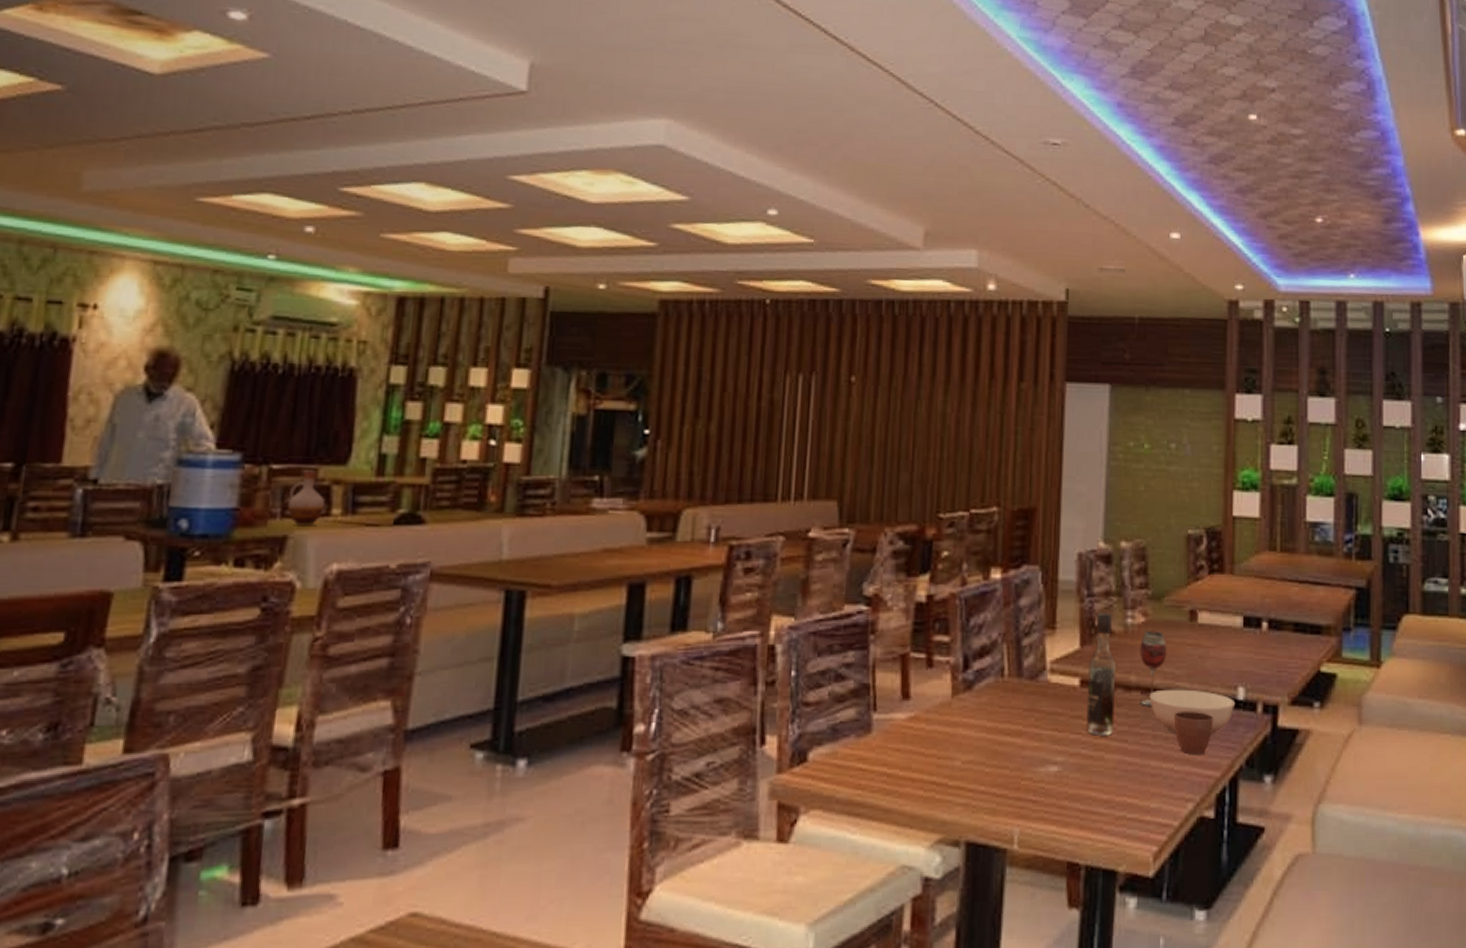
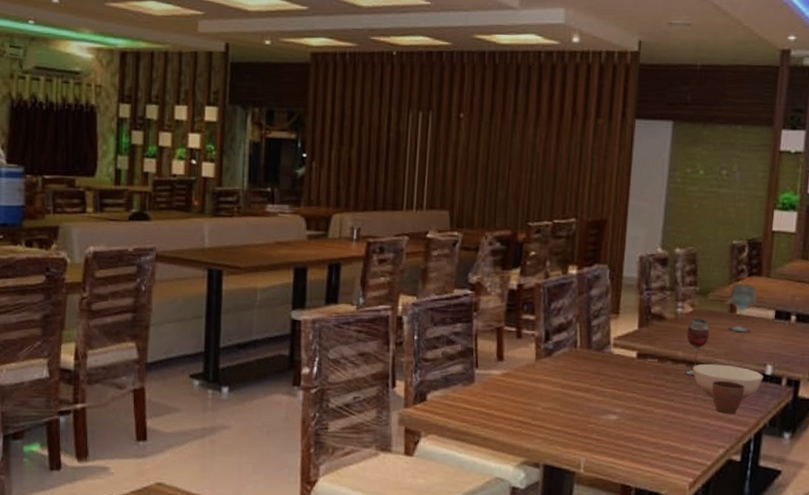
jug: present [288,470,326,526] -> none [58,180,82,220]
bottle: present [1086,612,1116,736] -> none [640,303,667,396]
wine glass: none [1187,585,1221,646] -> present [728,284,757,333]

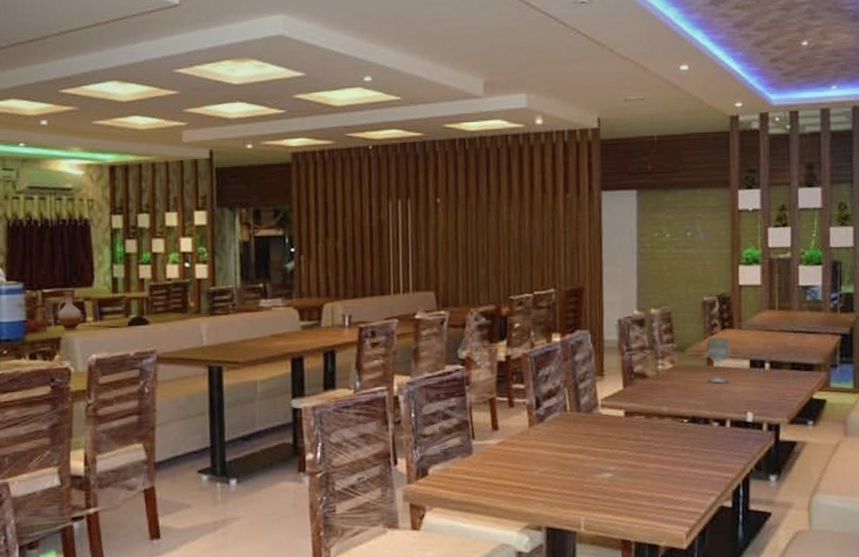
jug: none [58,180,82,220] -> present [58,292,82,330]
wineglass: present [685,318,710,375] -> none [669,374,690,429]
bowl: present [692,363,764,400] -> none [678,415,746,448]
cup: present [711,380,746,414] -> none [697,430,730,463]

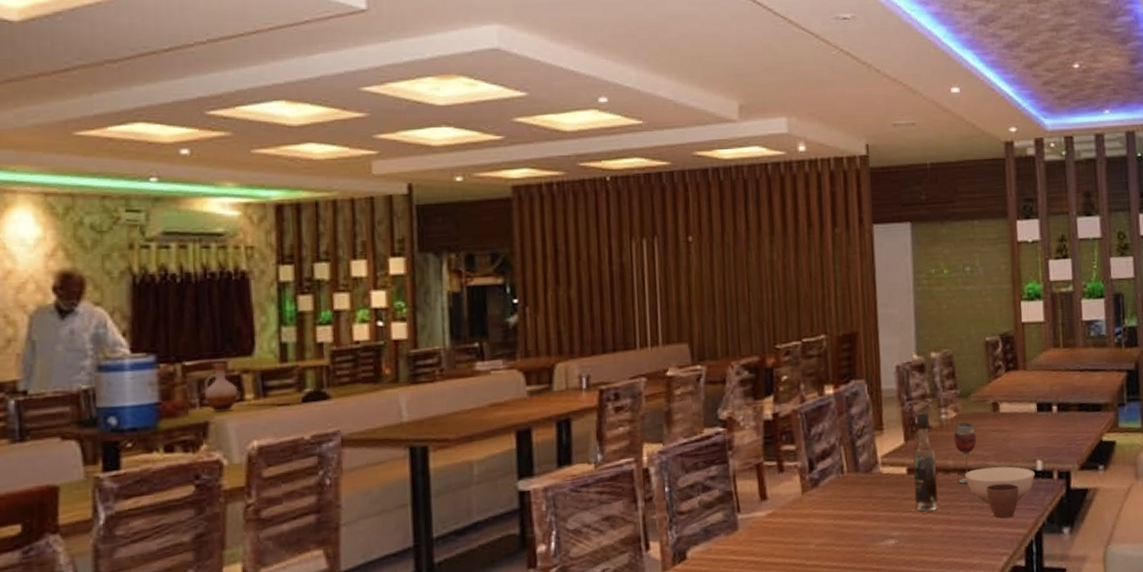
bottle: none [630,362,652,451] -> present [913,412,938,512]
wineglass: none [669,374,690,429] -> present [954,422,977,484]
bowl: none [678,415,746,448] -> present [965,466,1036,503]
cup: none [697,430,730,463] -> present [986,483,1020,518]
wine glass: present [705,337,732,384] -> none [990,380,1018,431]

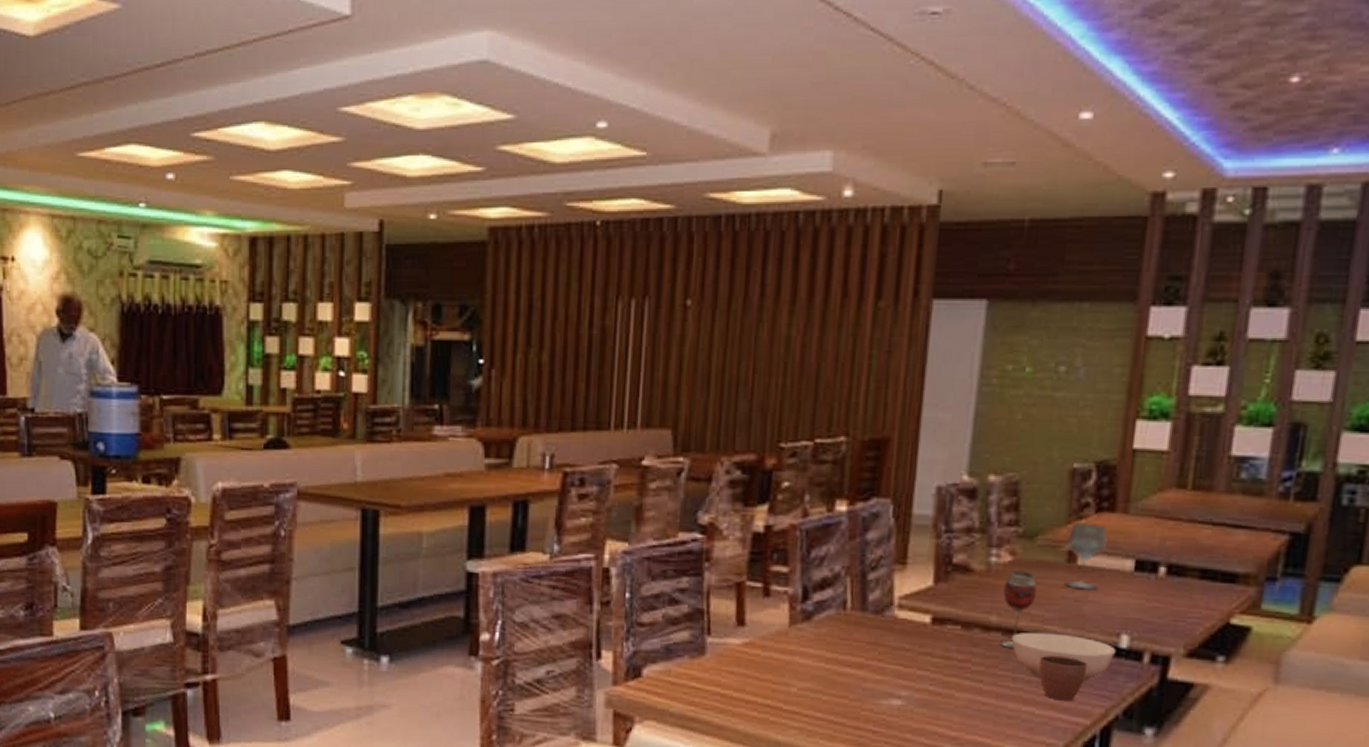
jug: present [205,363,239,413] -> none [179,400,208,450]
bottle: present [913,412,938,512] -> none [935,549,975,675]
wine glass: none [990,380,1018,431] -> present [1065,523,1108,590]

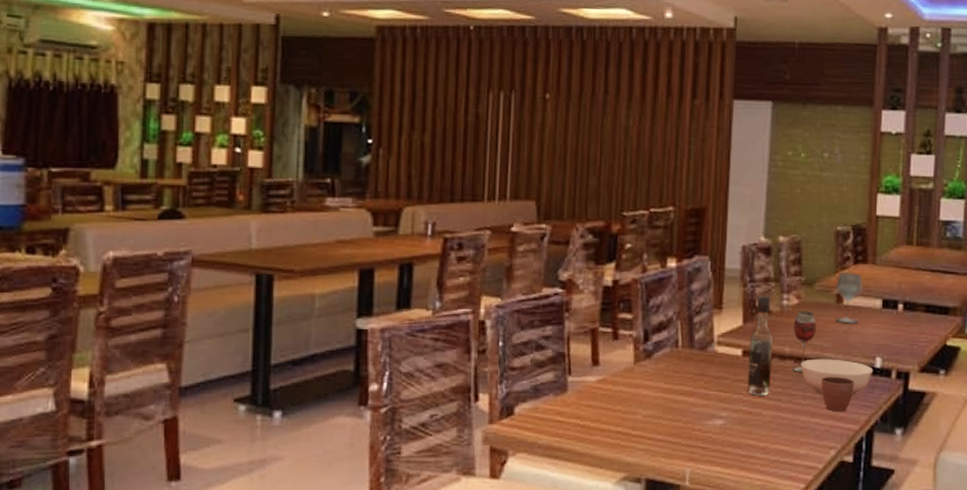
bottle: none [935,549,975,675] -> present [747,295,773,396]

